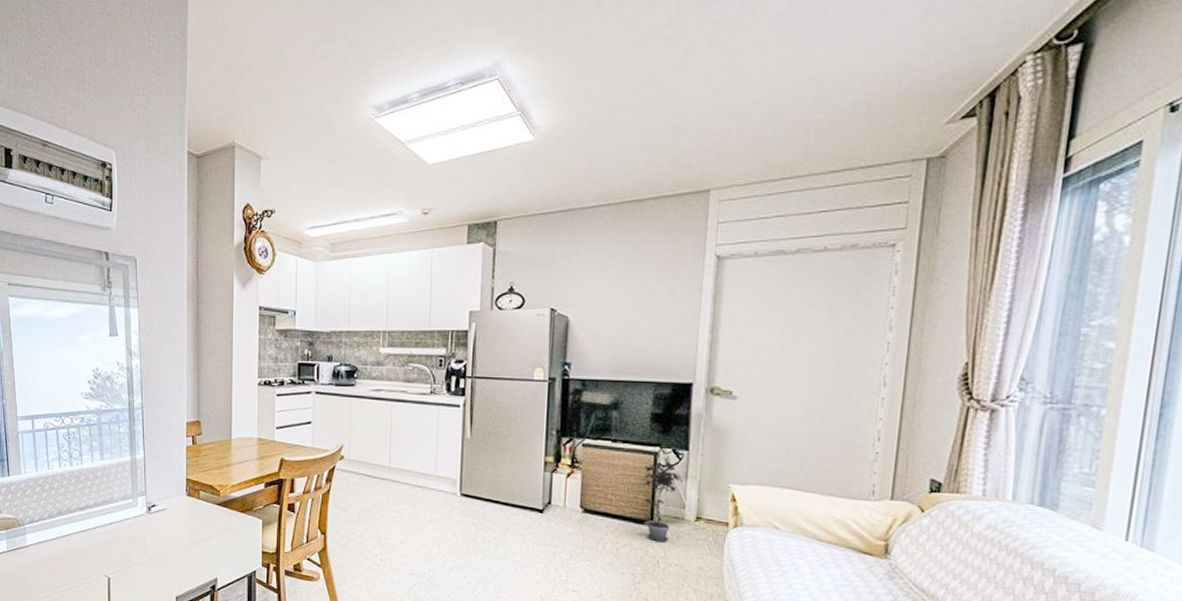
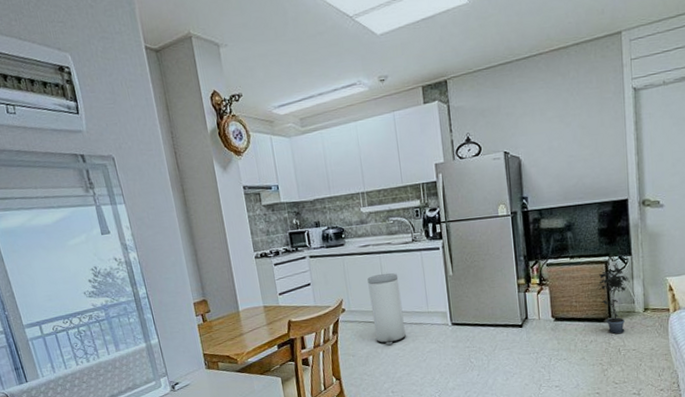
pedal bin: none [372,423,409,505] -> present [367,273,406,345]

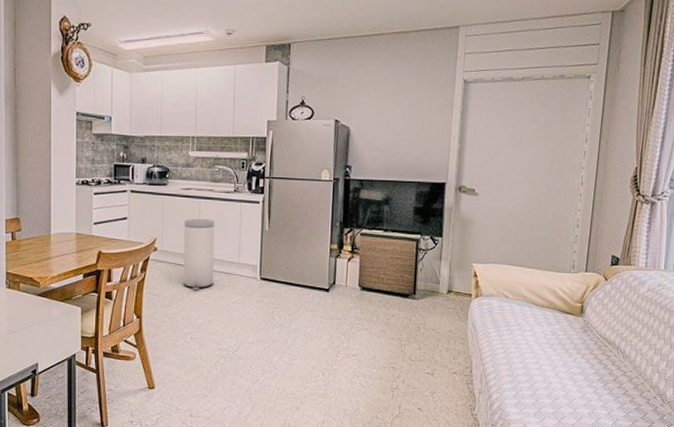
potted plant: present [596,265,630,334] -> none [405,244,438,312]

